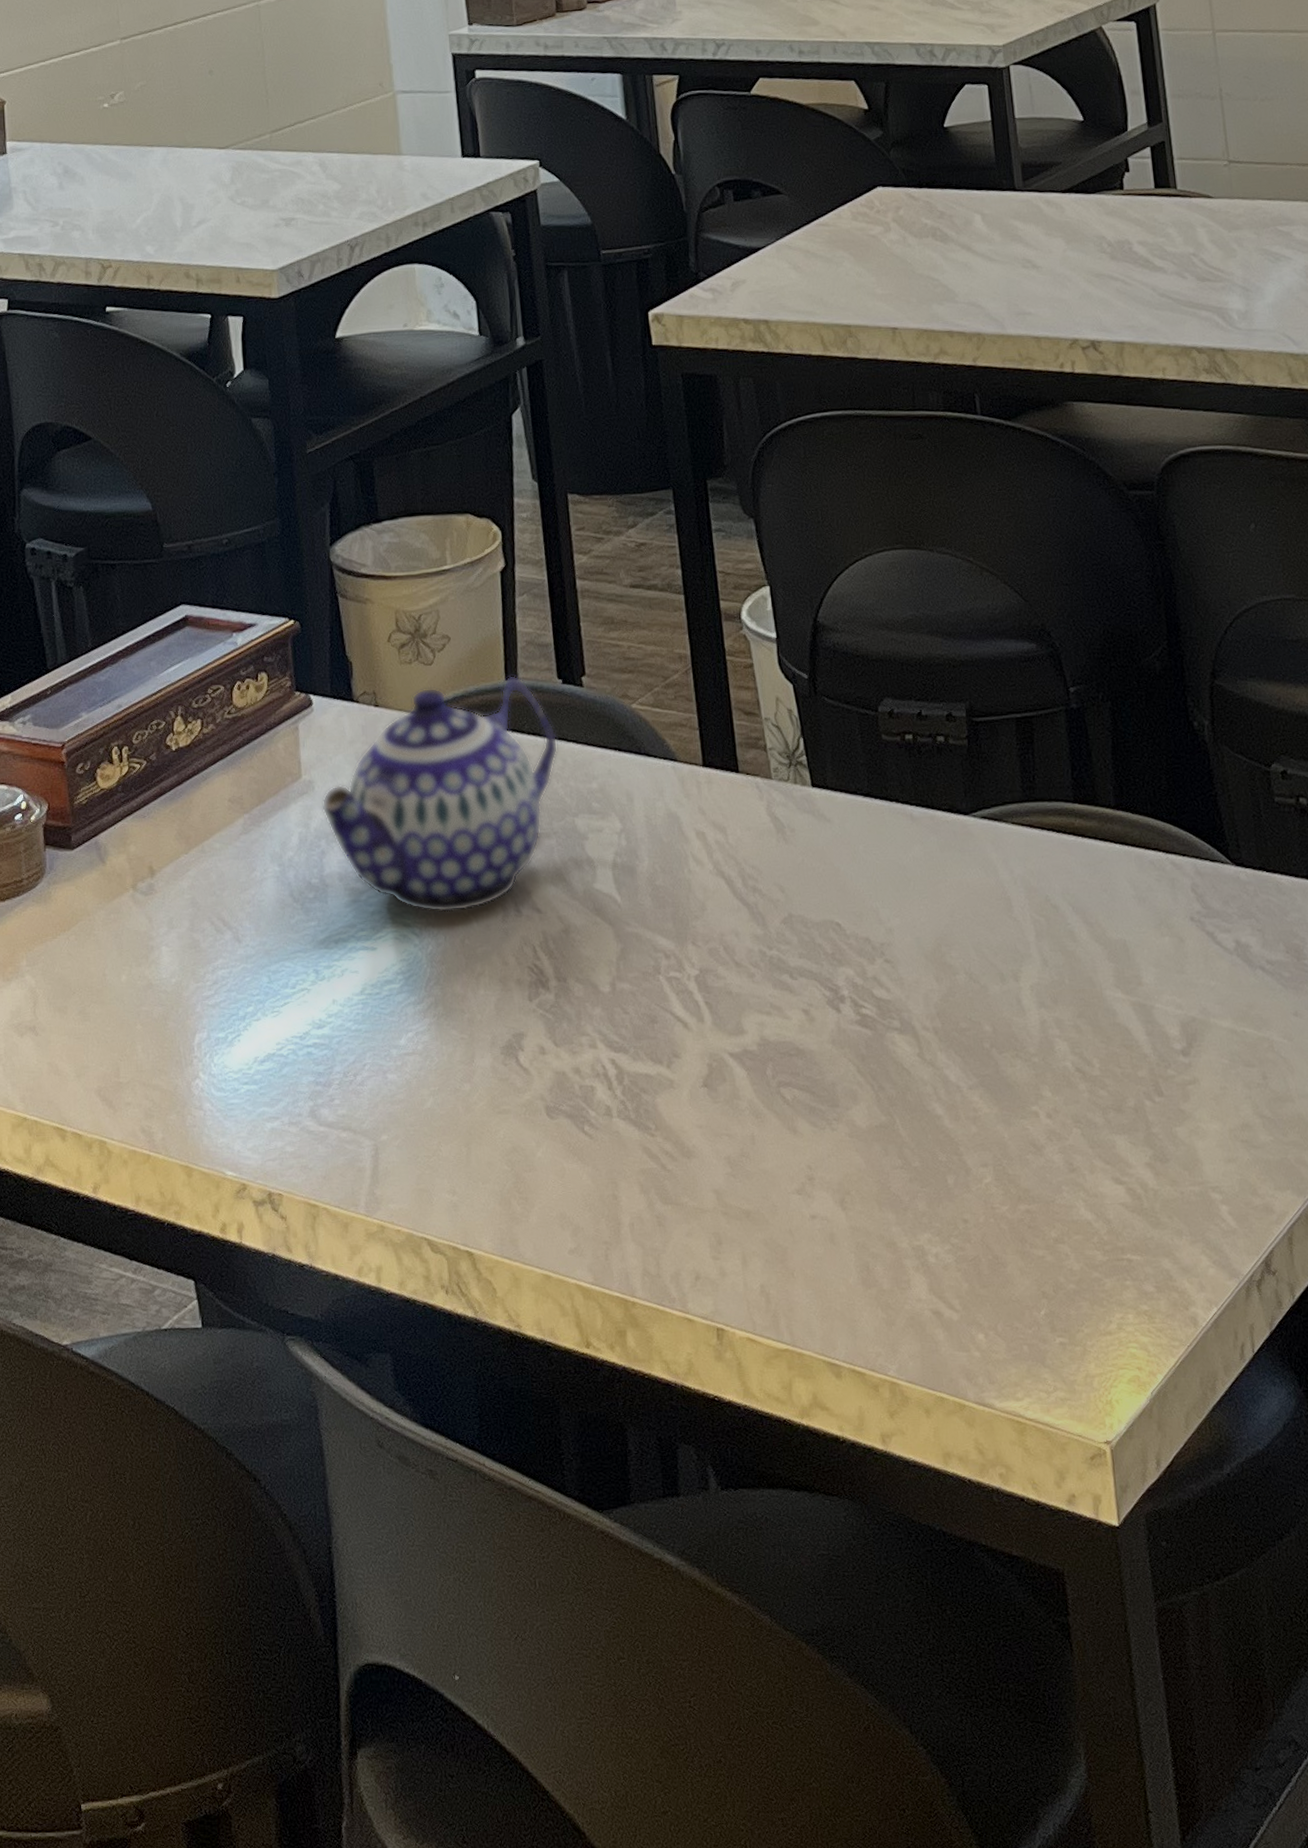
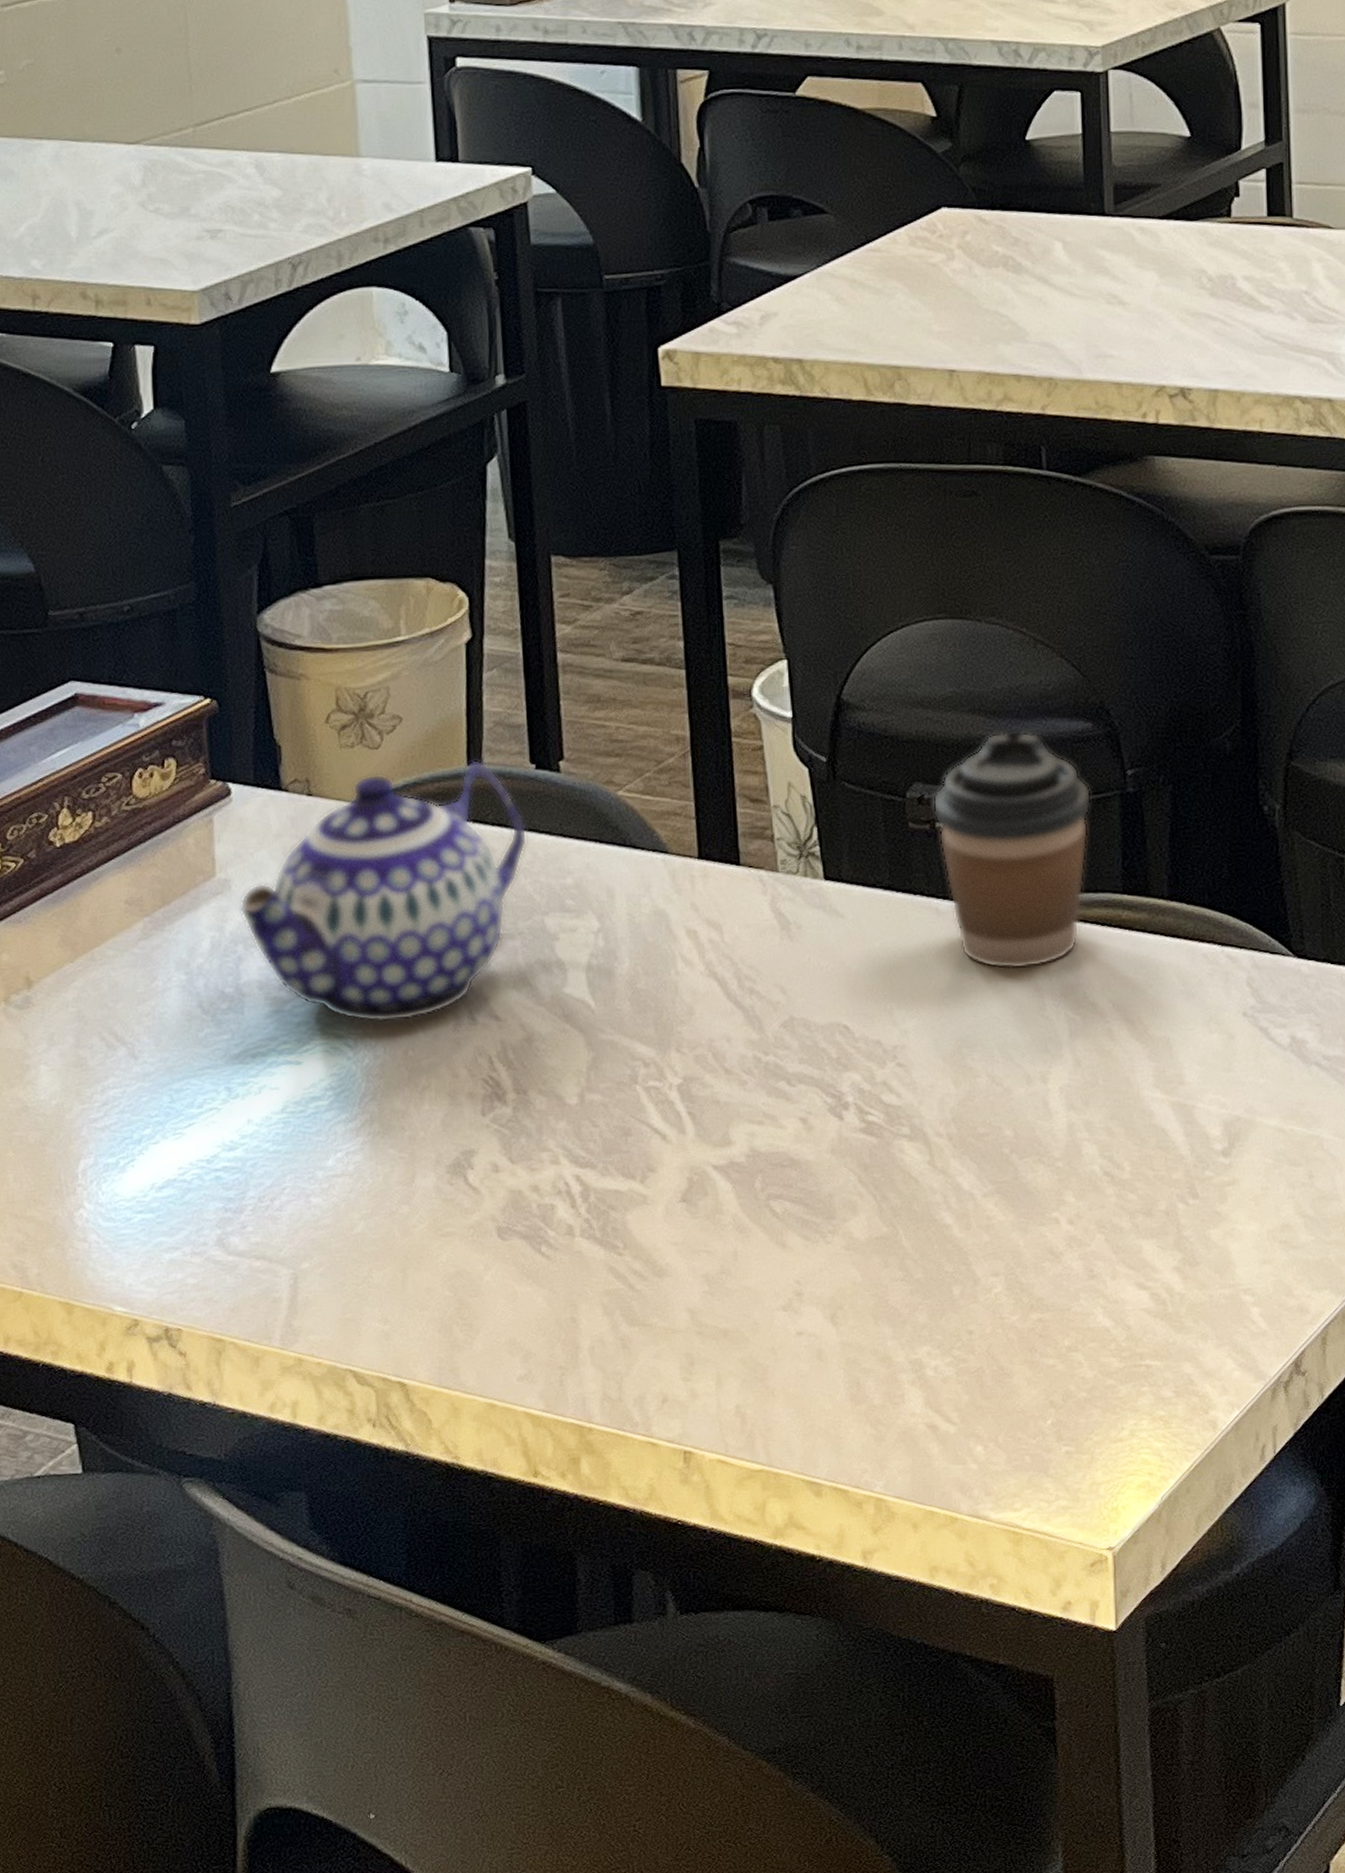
coffee cup: none [901,651,1041,873] -> present [933,731,1092,970]

